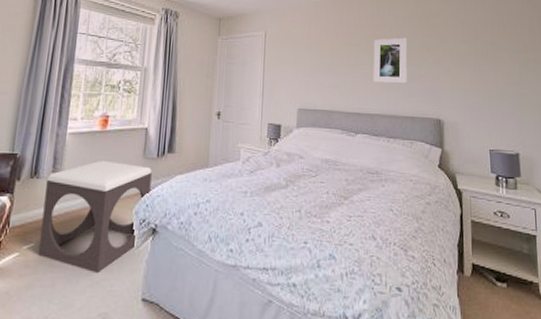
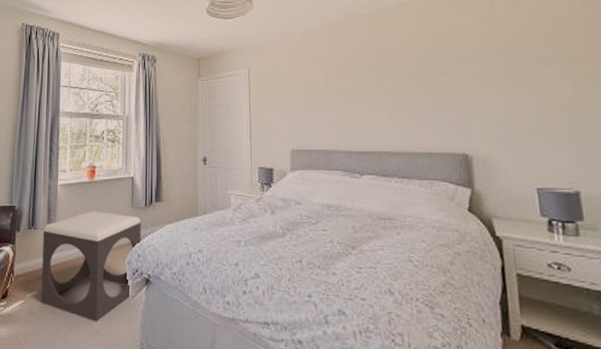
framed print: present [373,37,407,84] -> none [376,61,421,116]

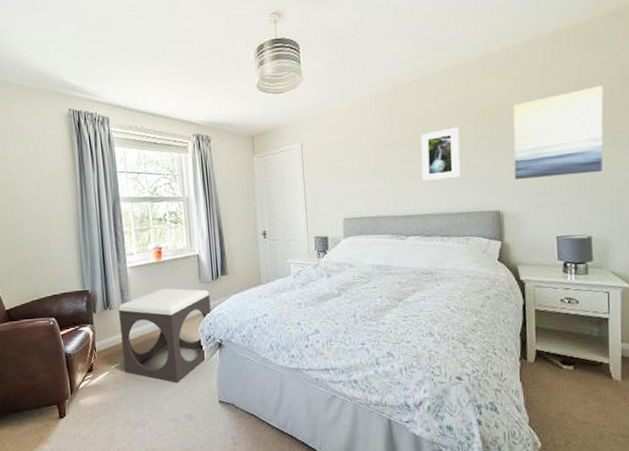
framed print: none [376,61,421,116] -> present [420,126,461,181]
wall art: none [477,27,586,120] -> present [513,86,604,179]

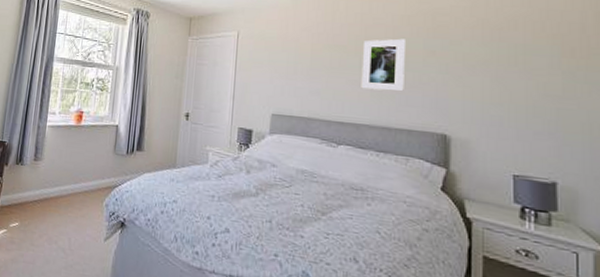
footstool: present [118,288,211,384] -> none [21,153,122,258]
wall art: present [513,86,604,179] -> none [466,19,574,111]

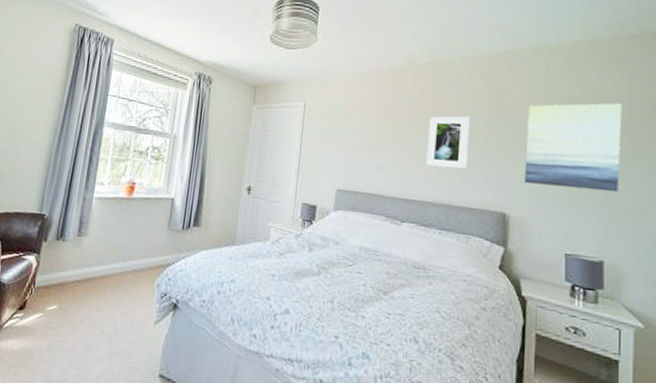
wall art: none [466,19,574,111] -> present [524,103,622,193]

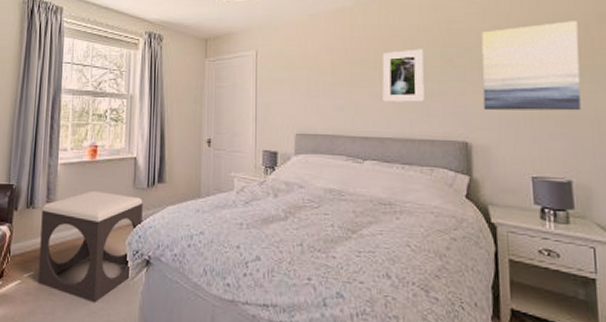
footstool: none [60,228,177,344] -> present [38,190,143,303]

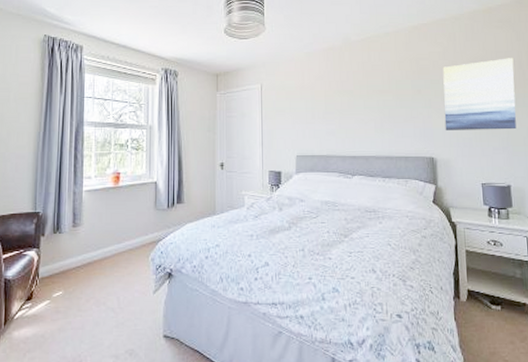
footstool: present [38,190,143,303] -> none [67,213,164,315]
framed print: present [382,49,424,102] -> none [366,81,400,126]

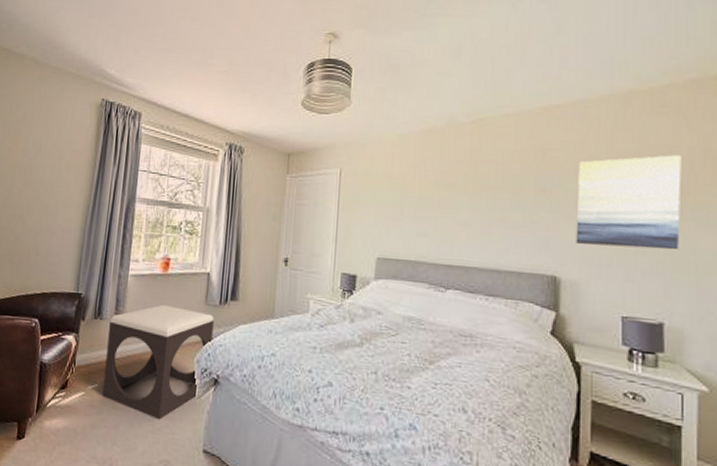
footstool: none [67,213,164,315] -> present [102,304,214,420]

